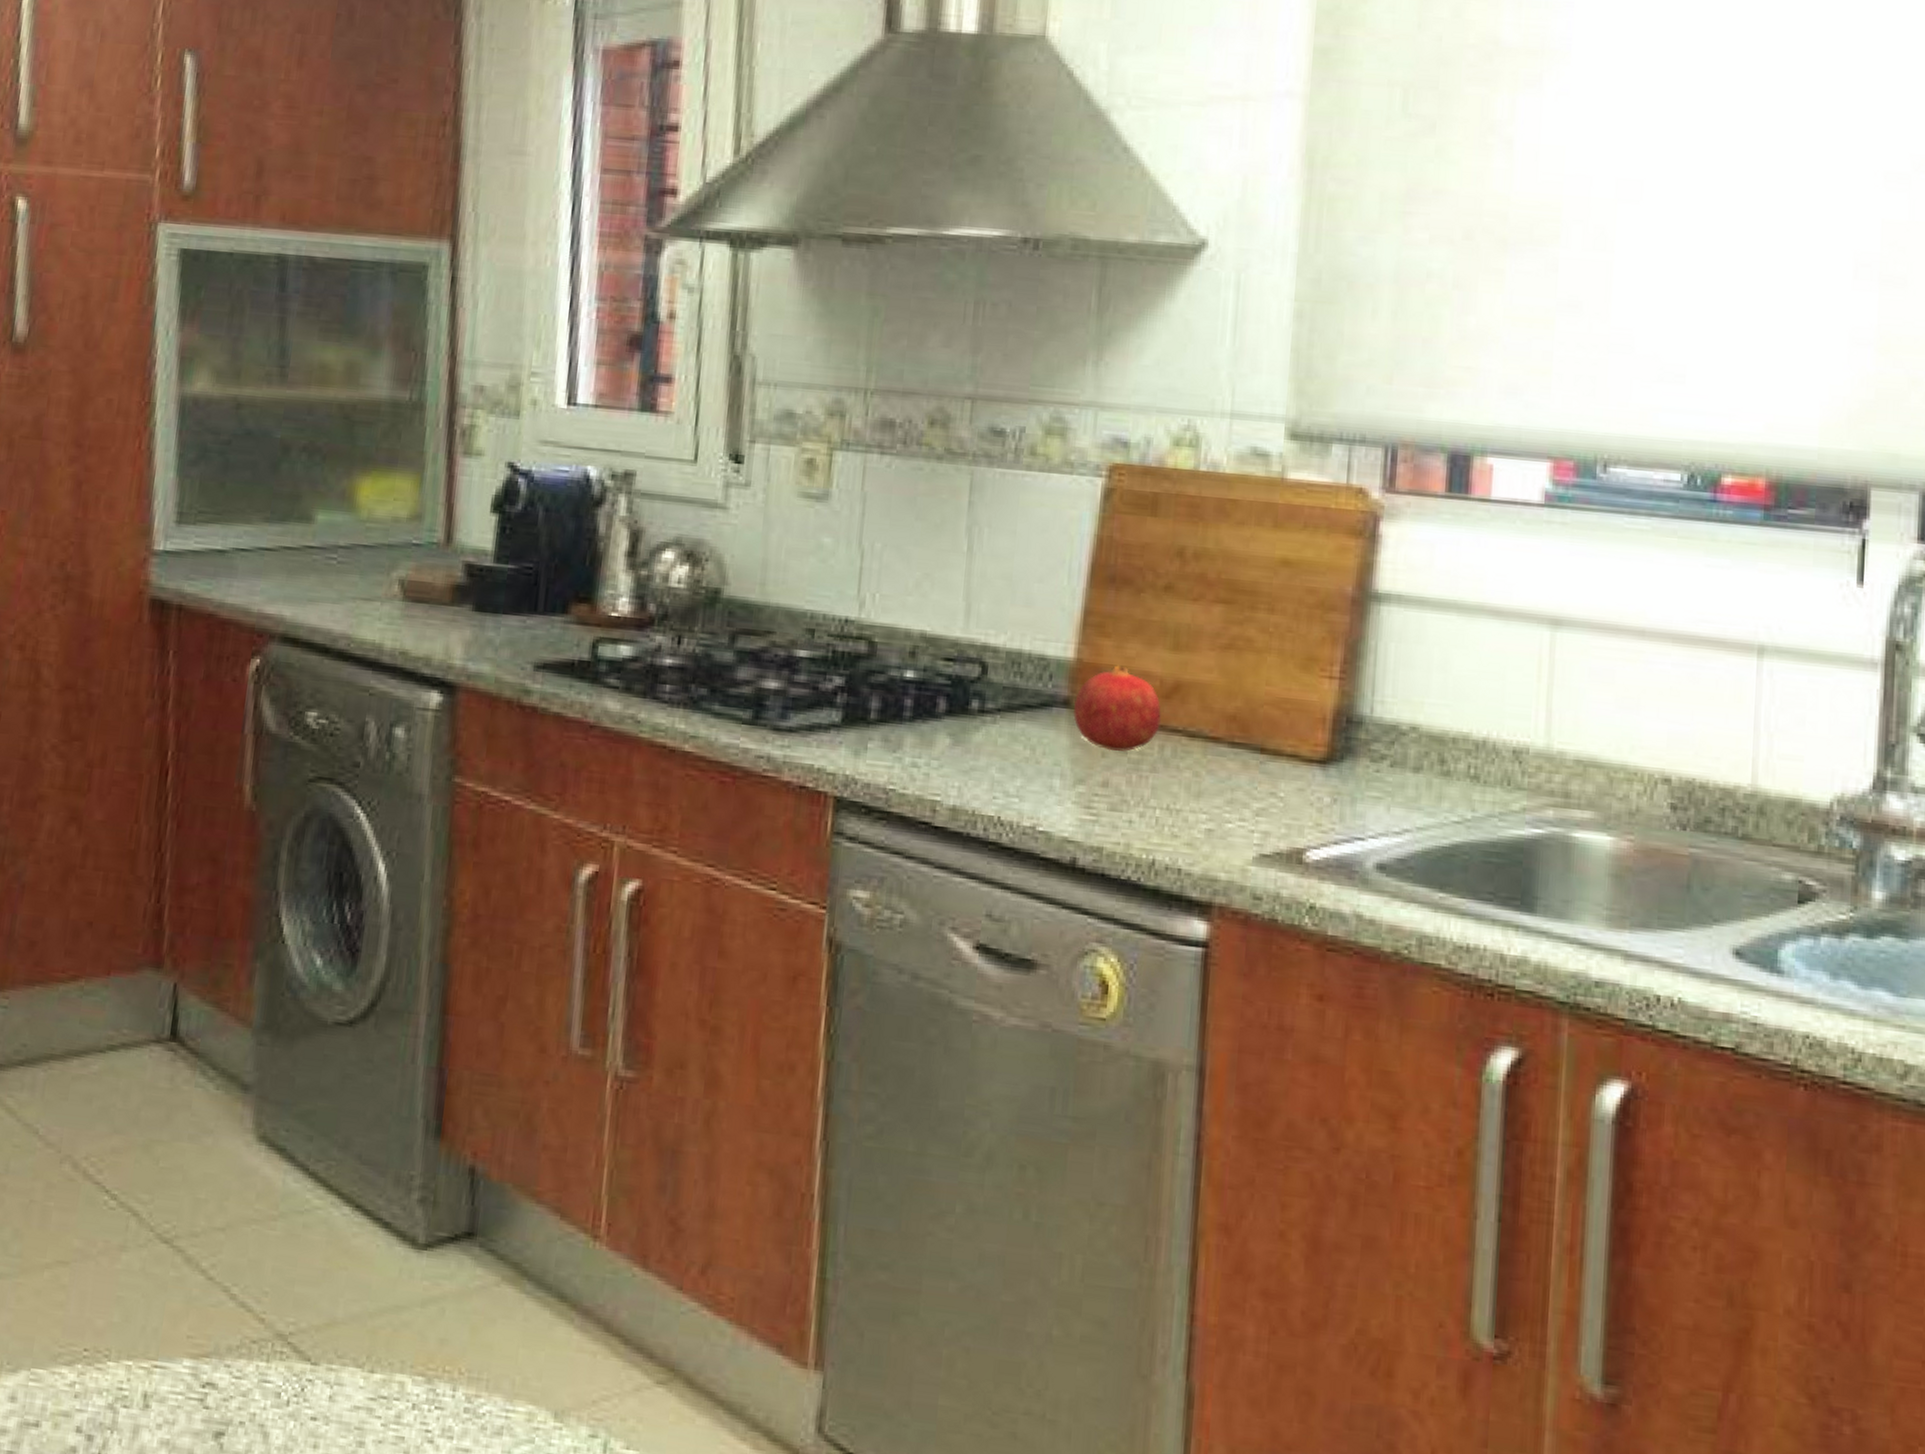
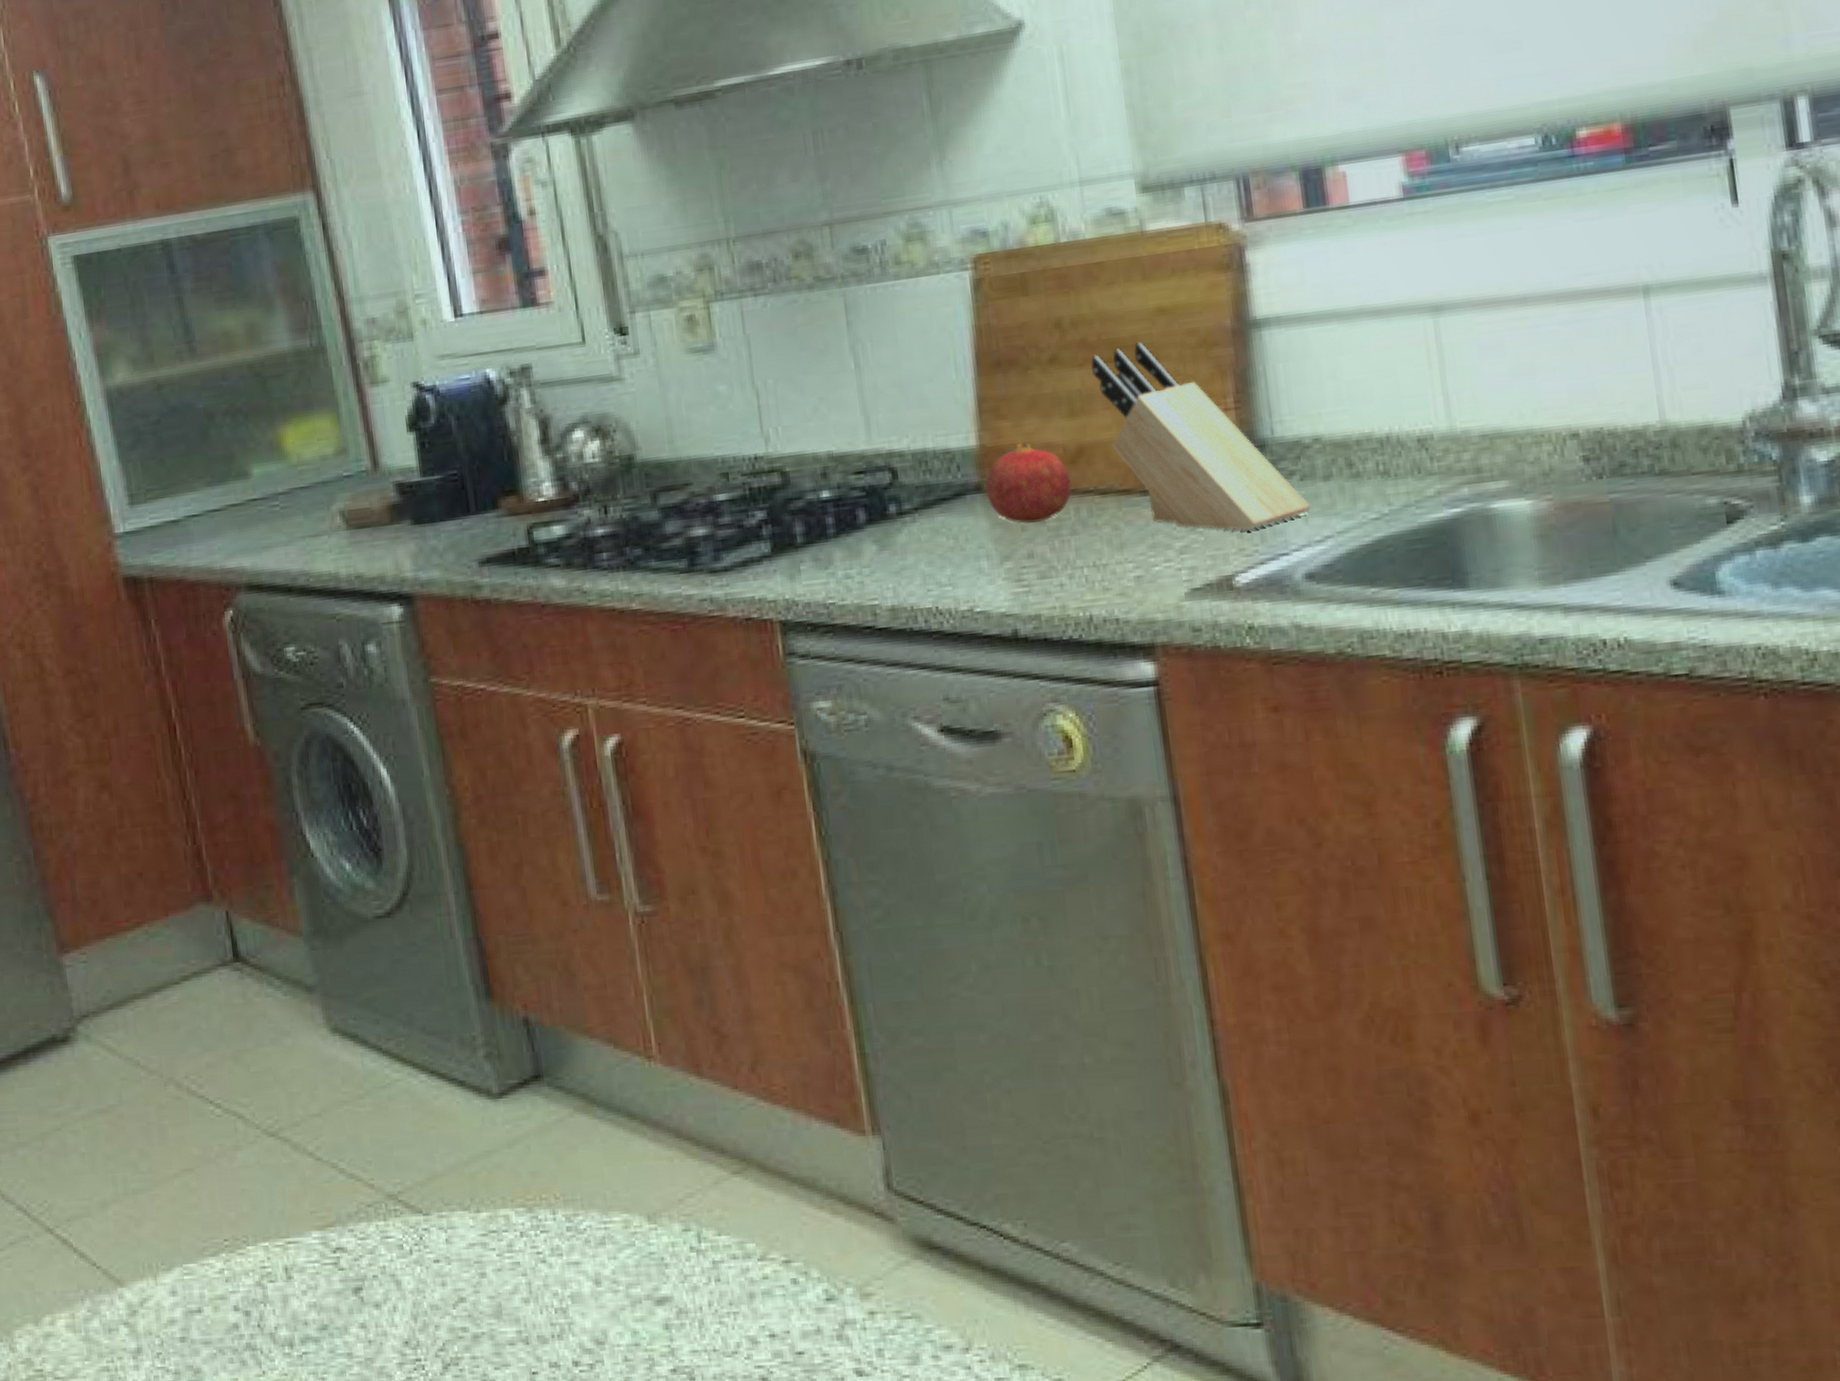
knife block: none [1205,589,1396,807] -> present [1091,342,1311,531]

